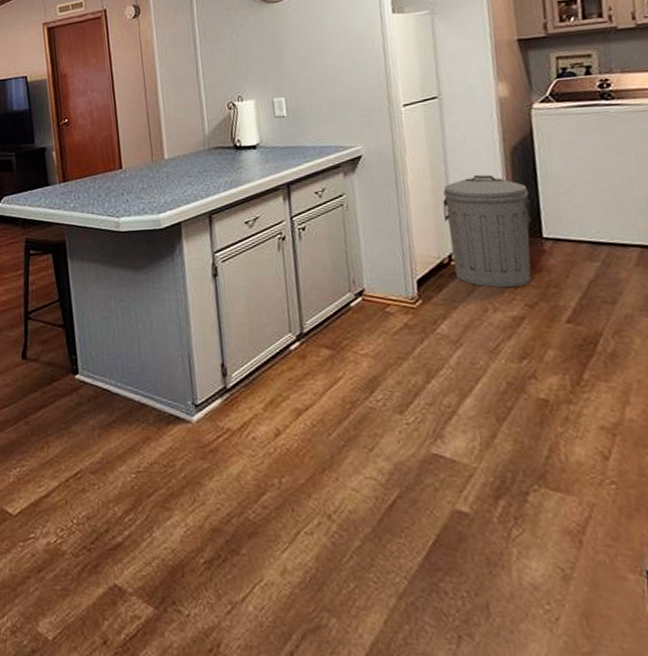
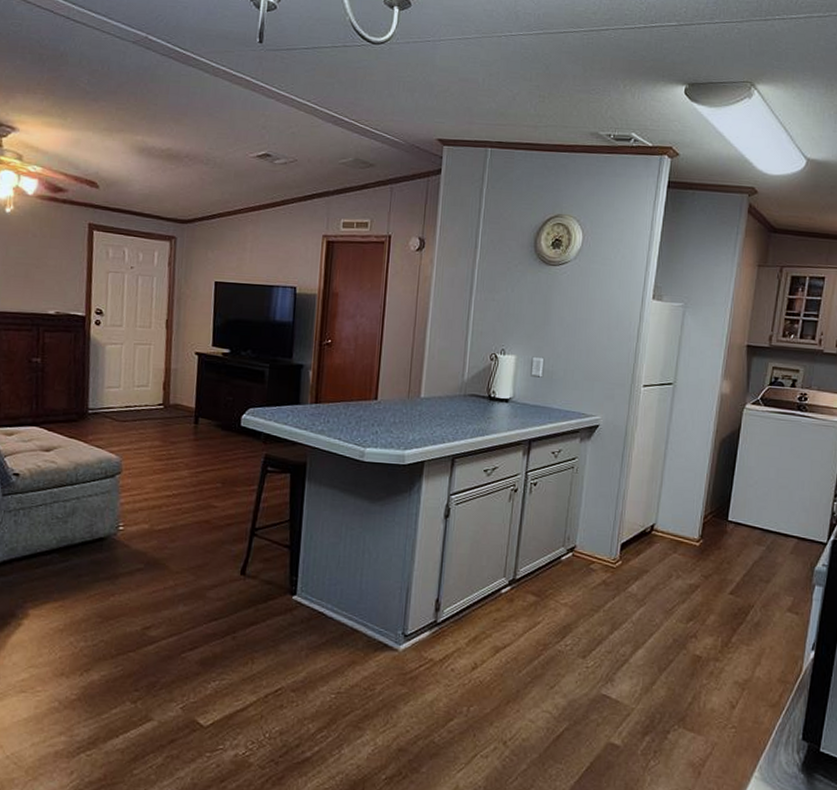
trash can: present [442,174,532,288] -> none [653,459,726,560]

